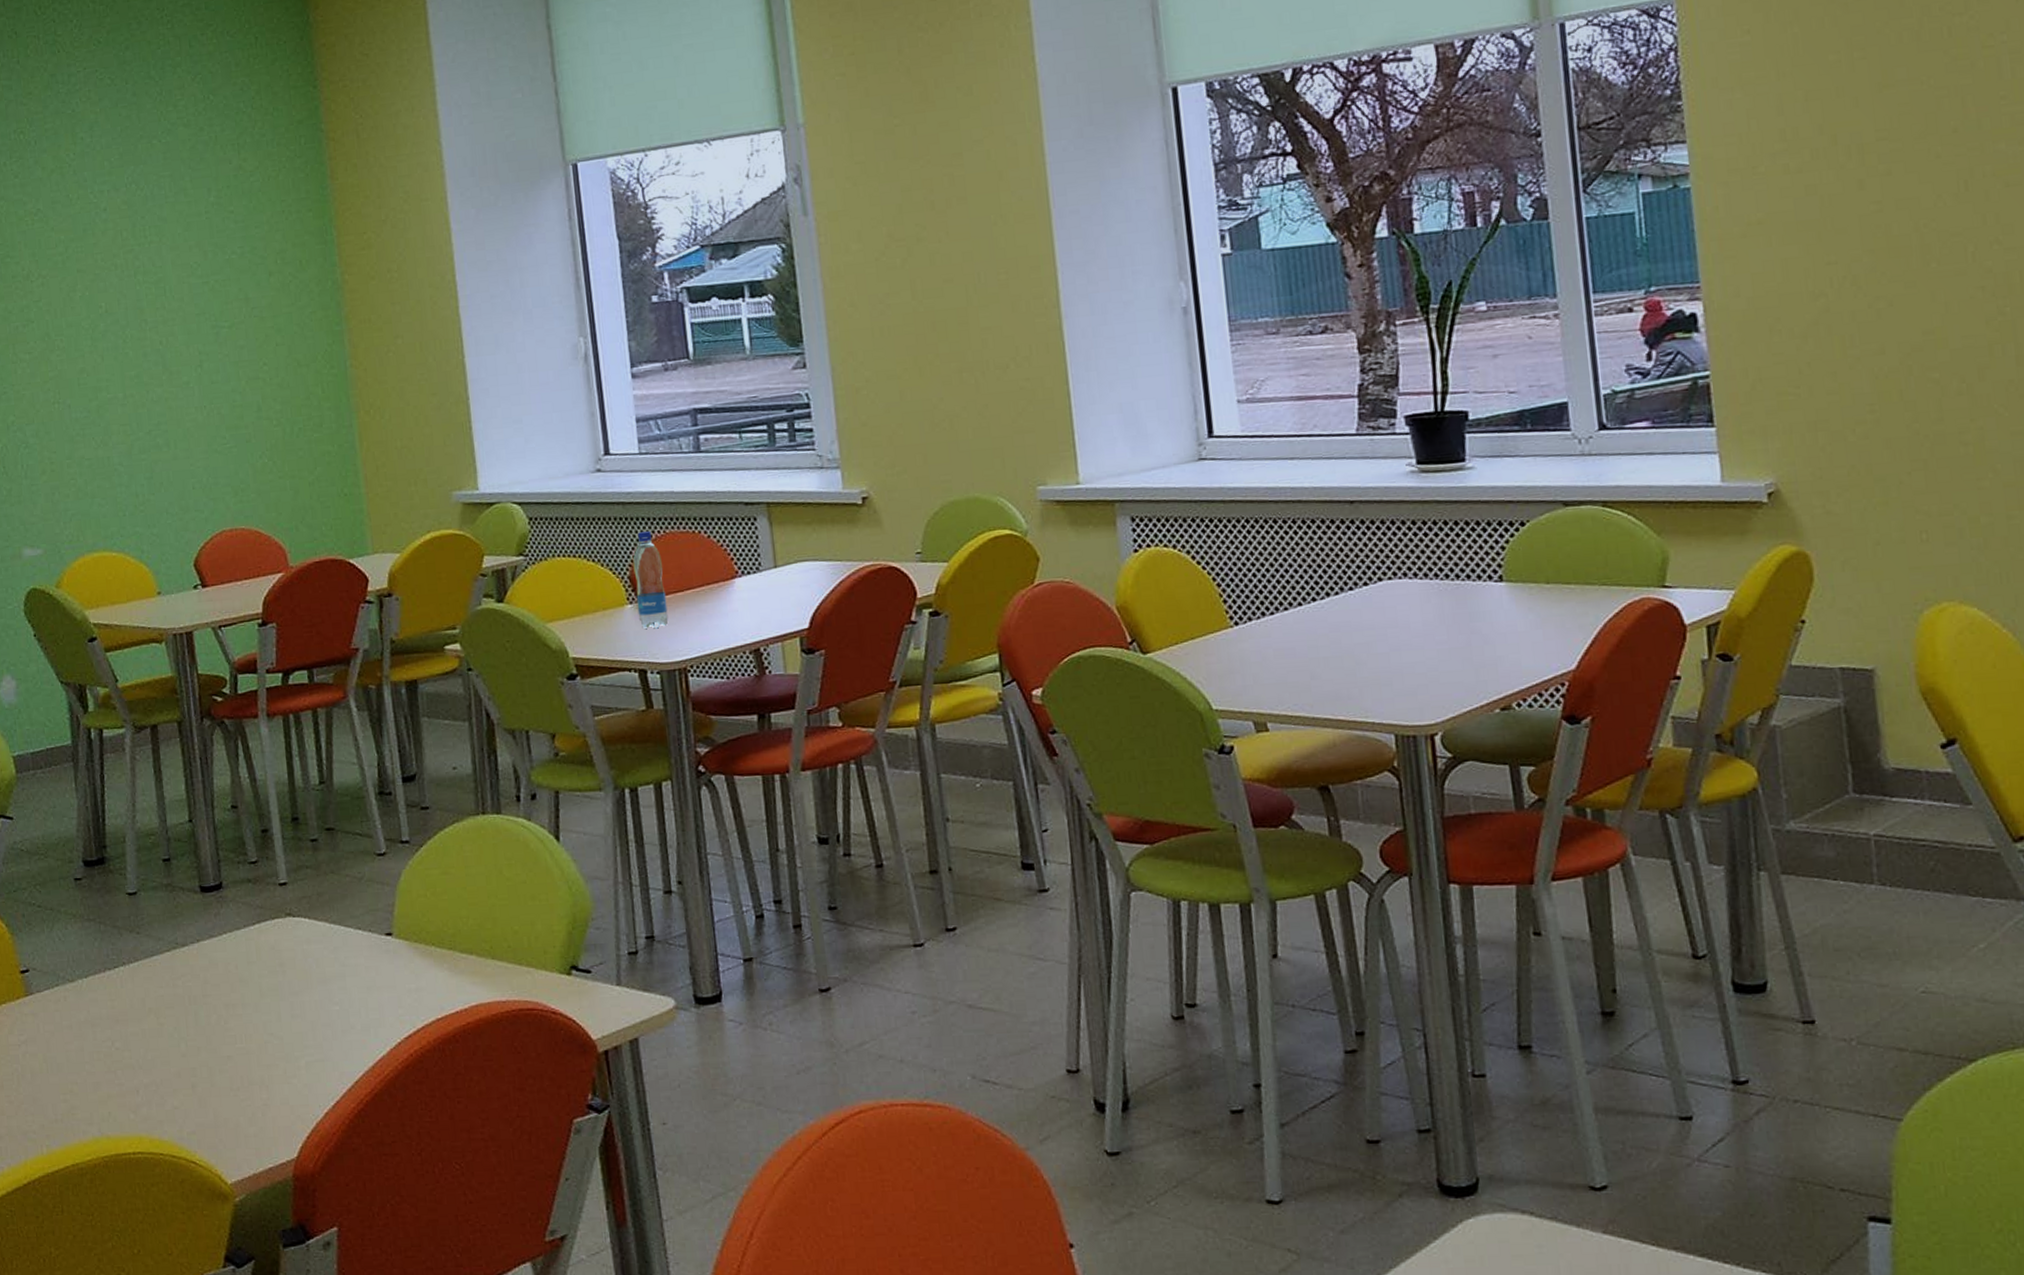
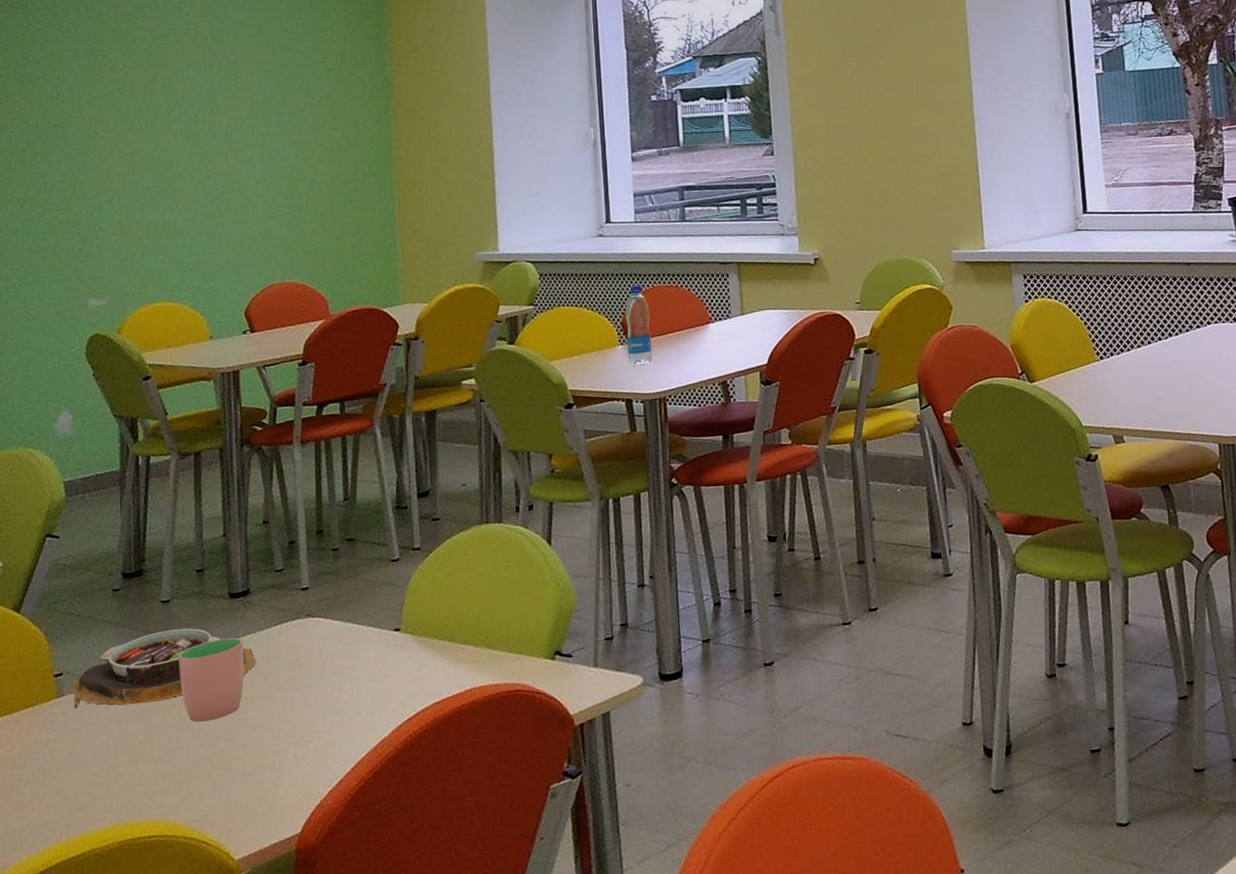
soup bowl: none [40,924,235,1010] -> present [72,628,256,709]
cup: none [149,936,224,1030] -> present [177,637,245,722]

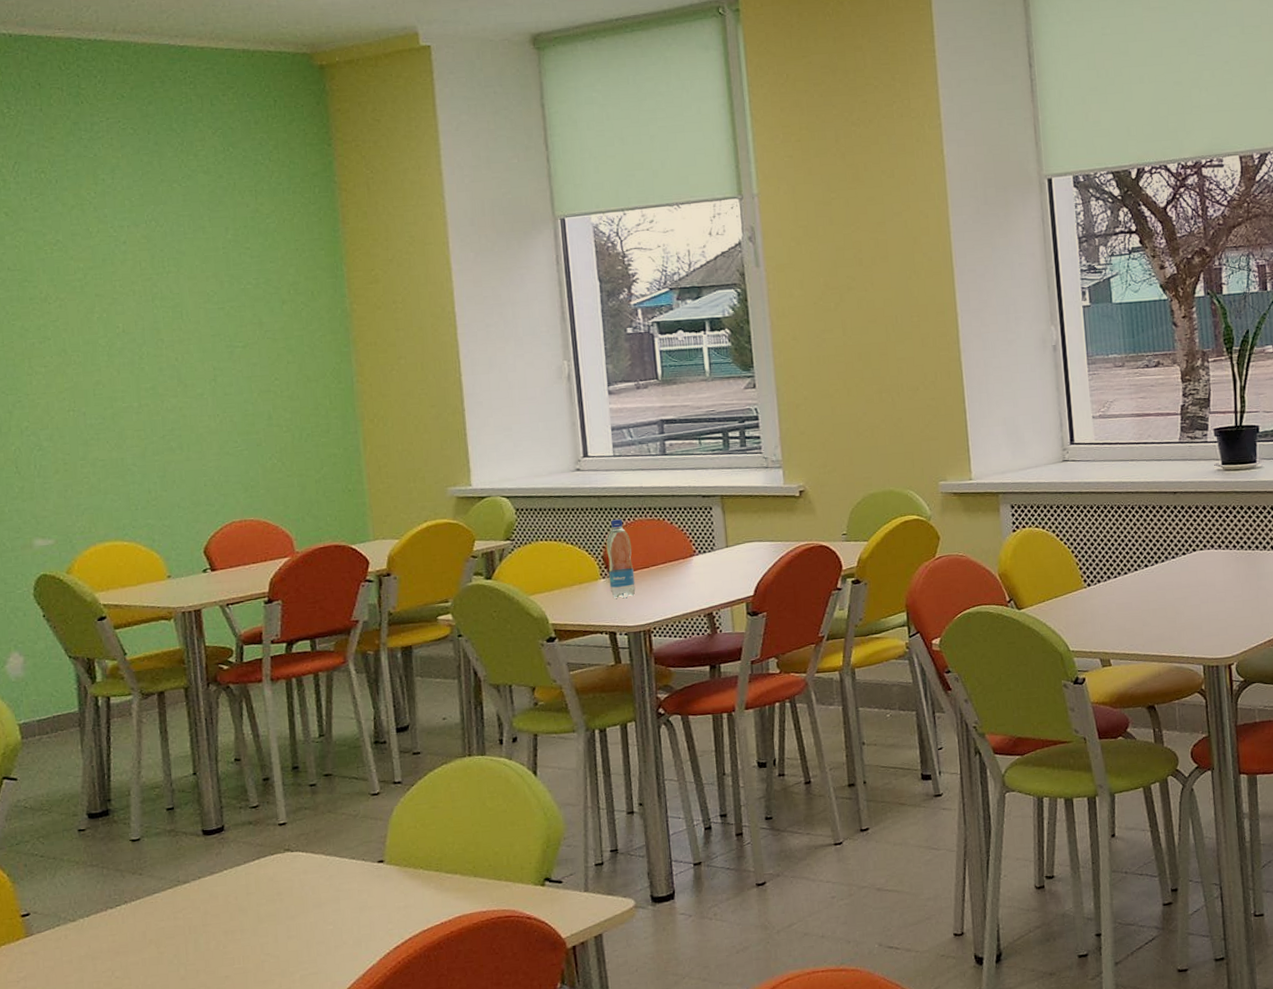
soup bowl: present [72,628,256,709] -> none [41,865,235,948]
cup: present [177,637,245,722] -> none [151,873,224,957]

